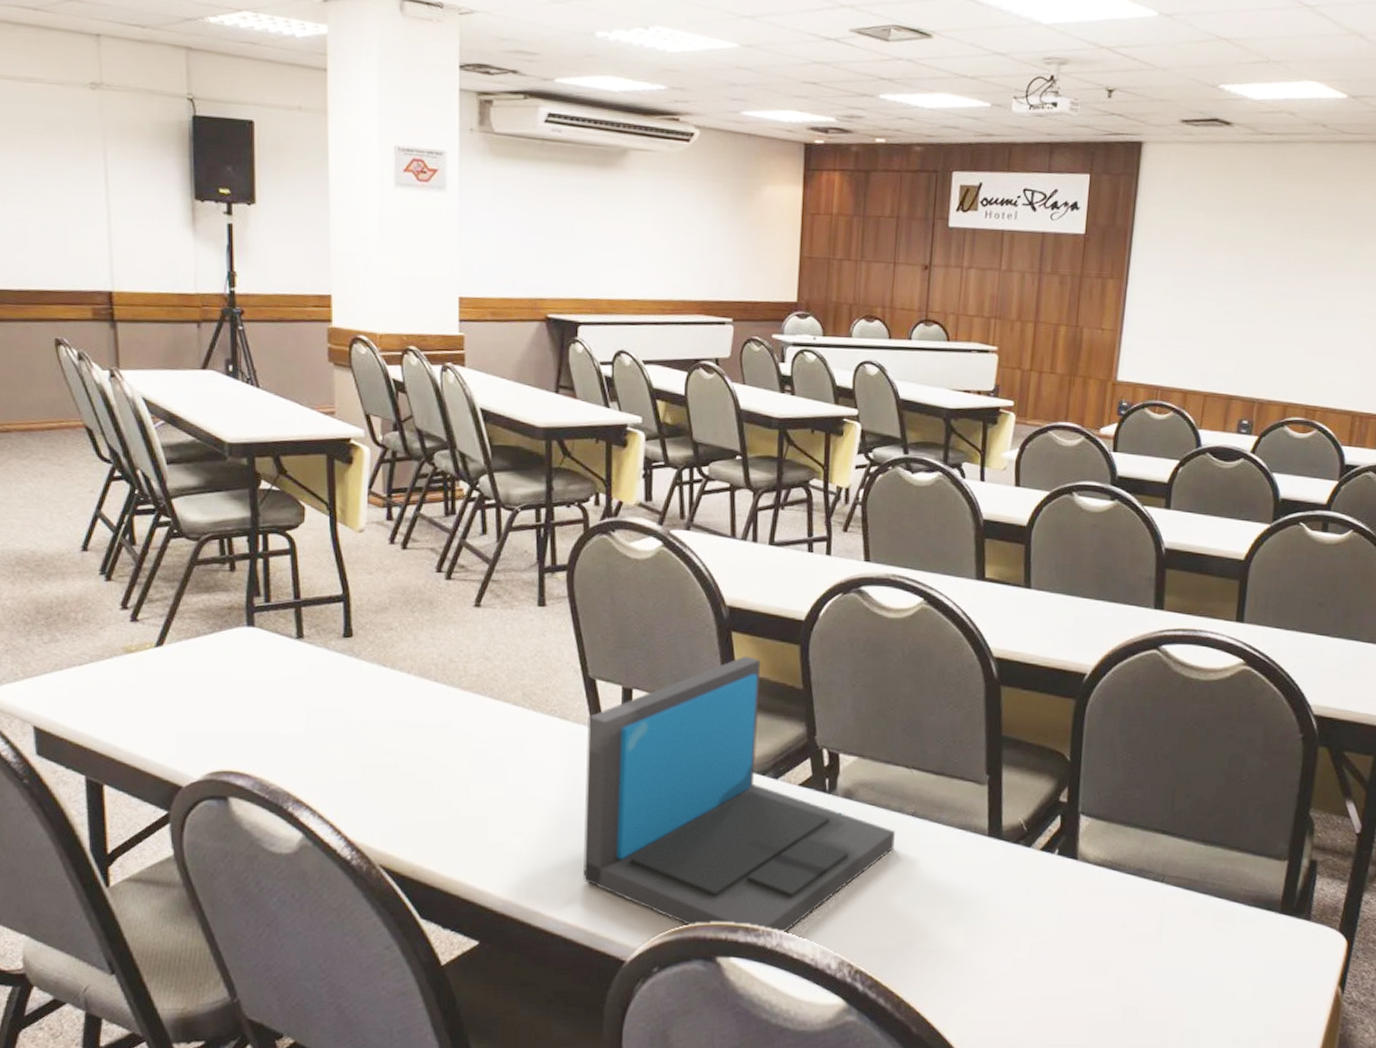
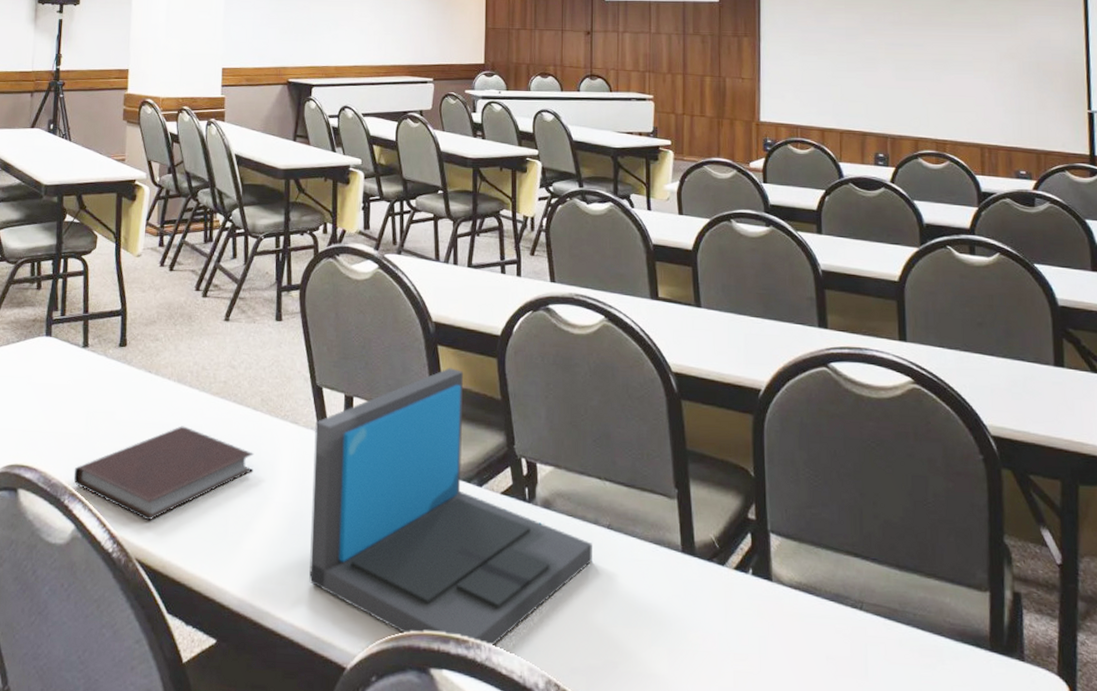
notebook: none [297,724,516,826] -> present [73,426,254,521]

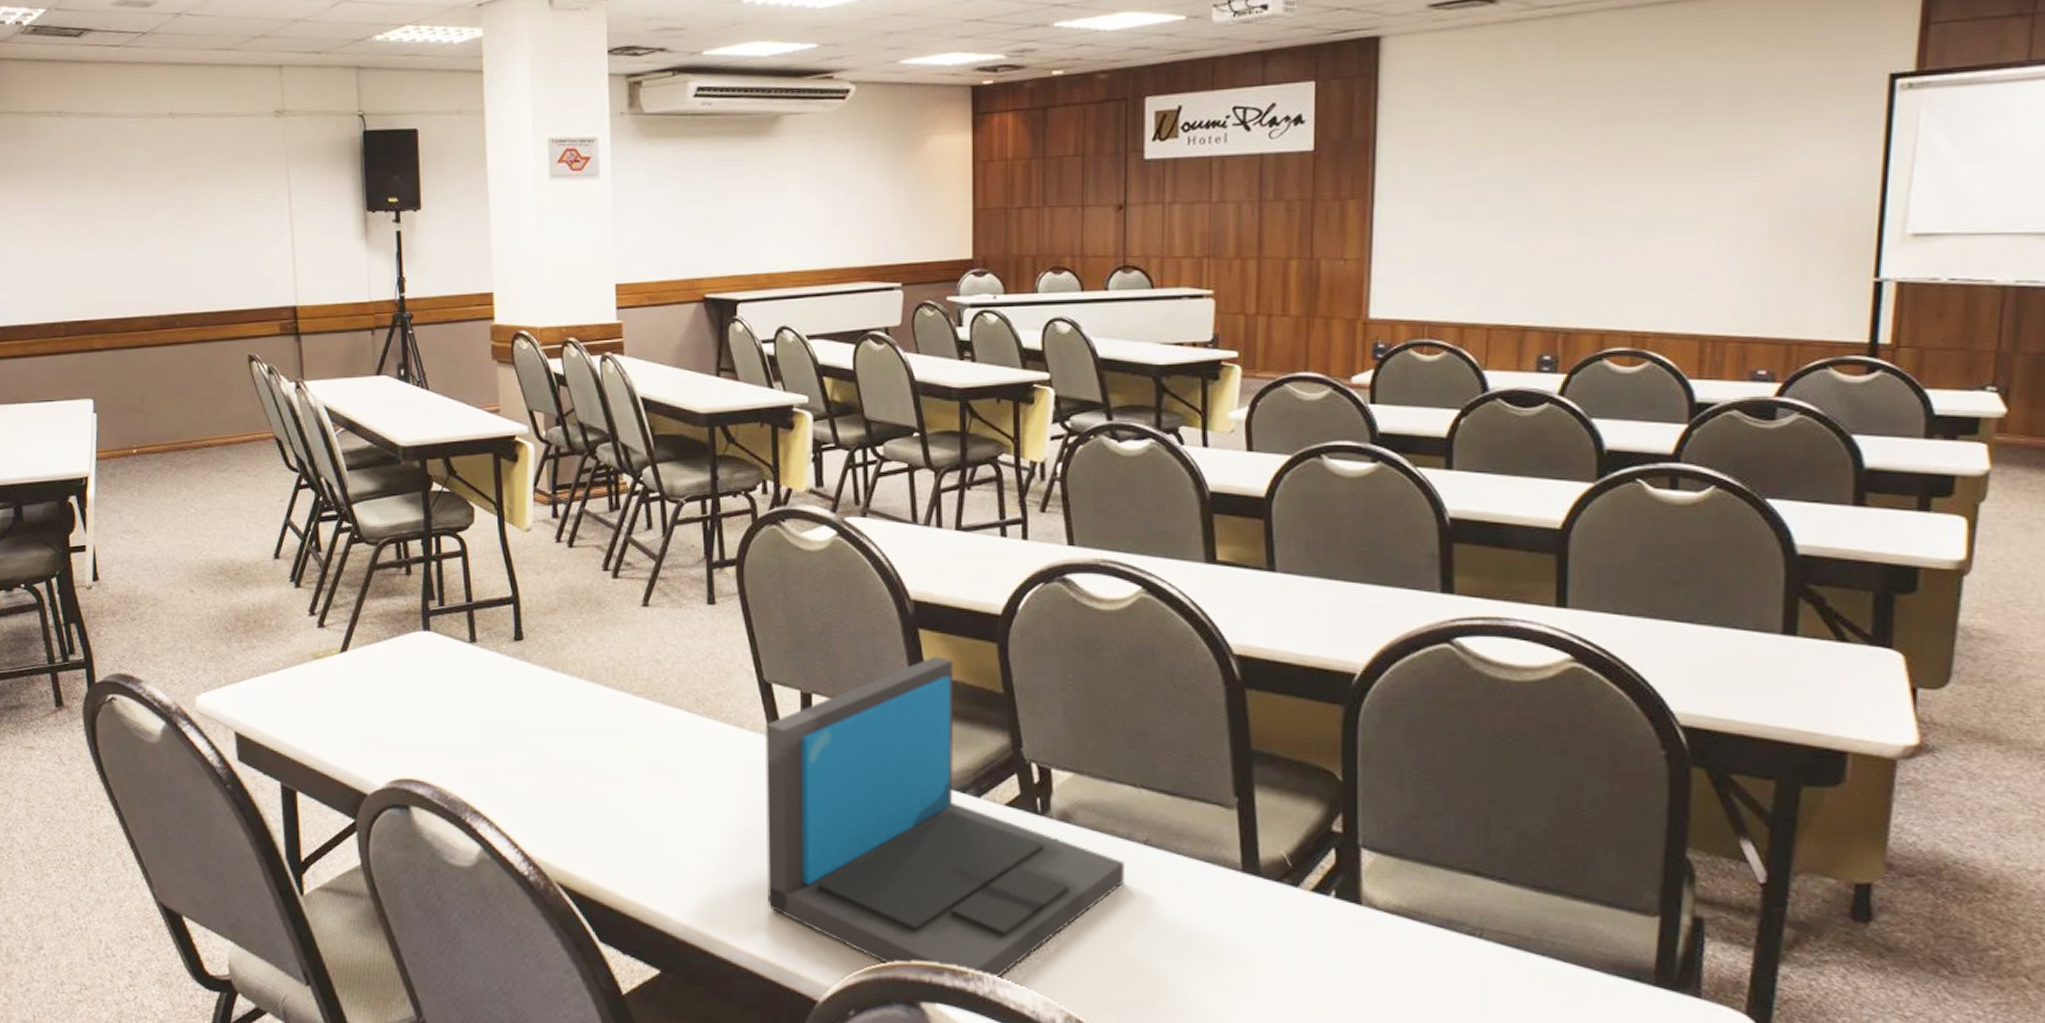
notebook: present [73,426,254,521] -> none [474,732,692,840]

